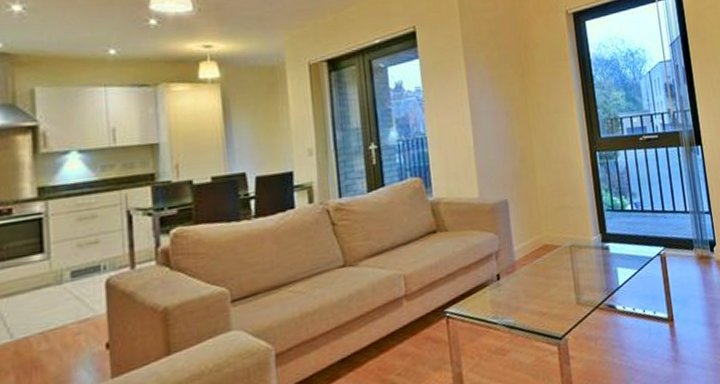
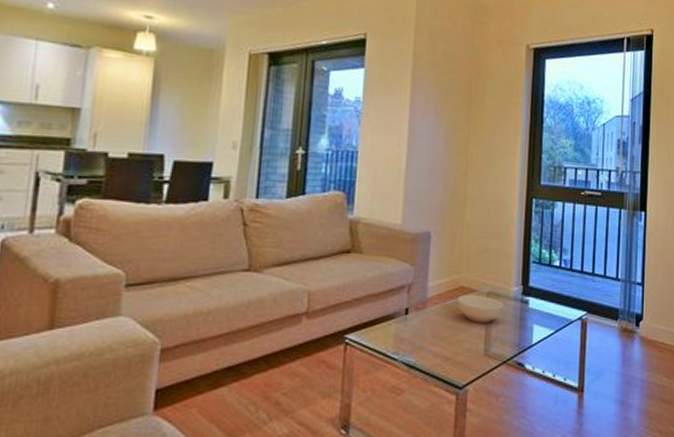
bowl: none [543,249,587,276] -> present [458,295,503,323]

